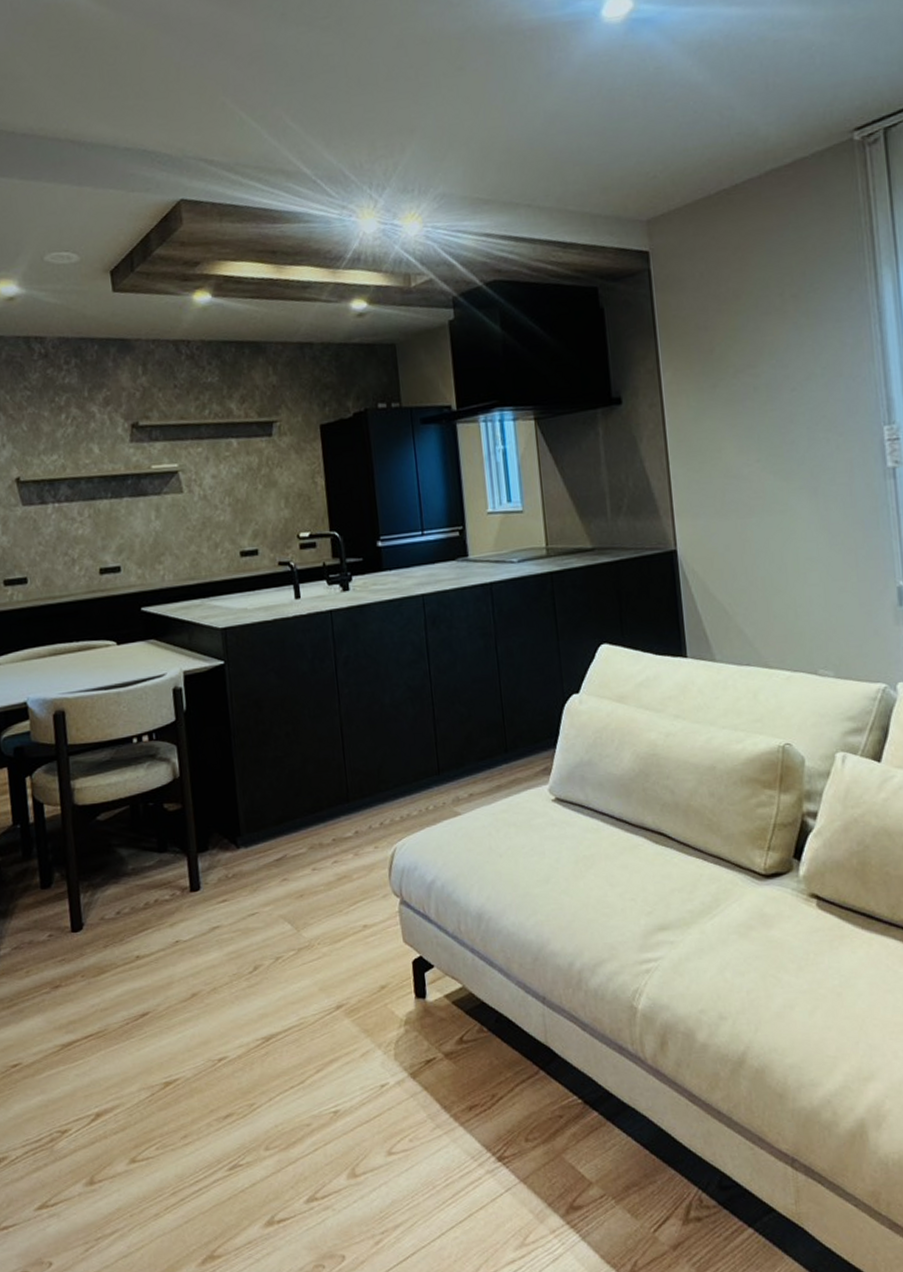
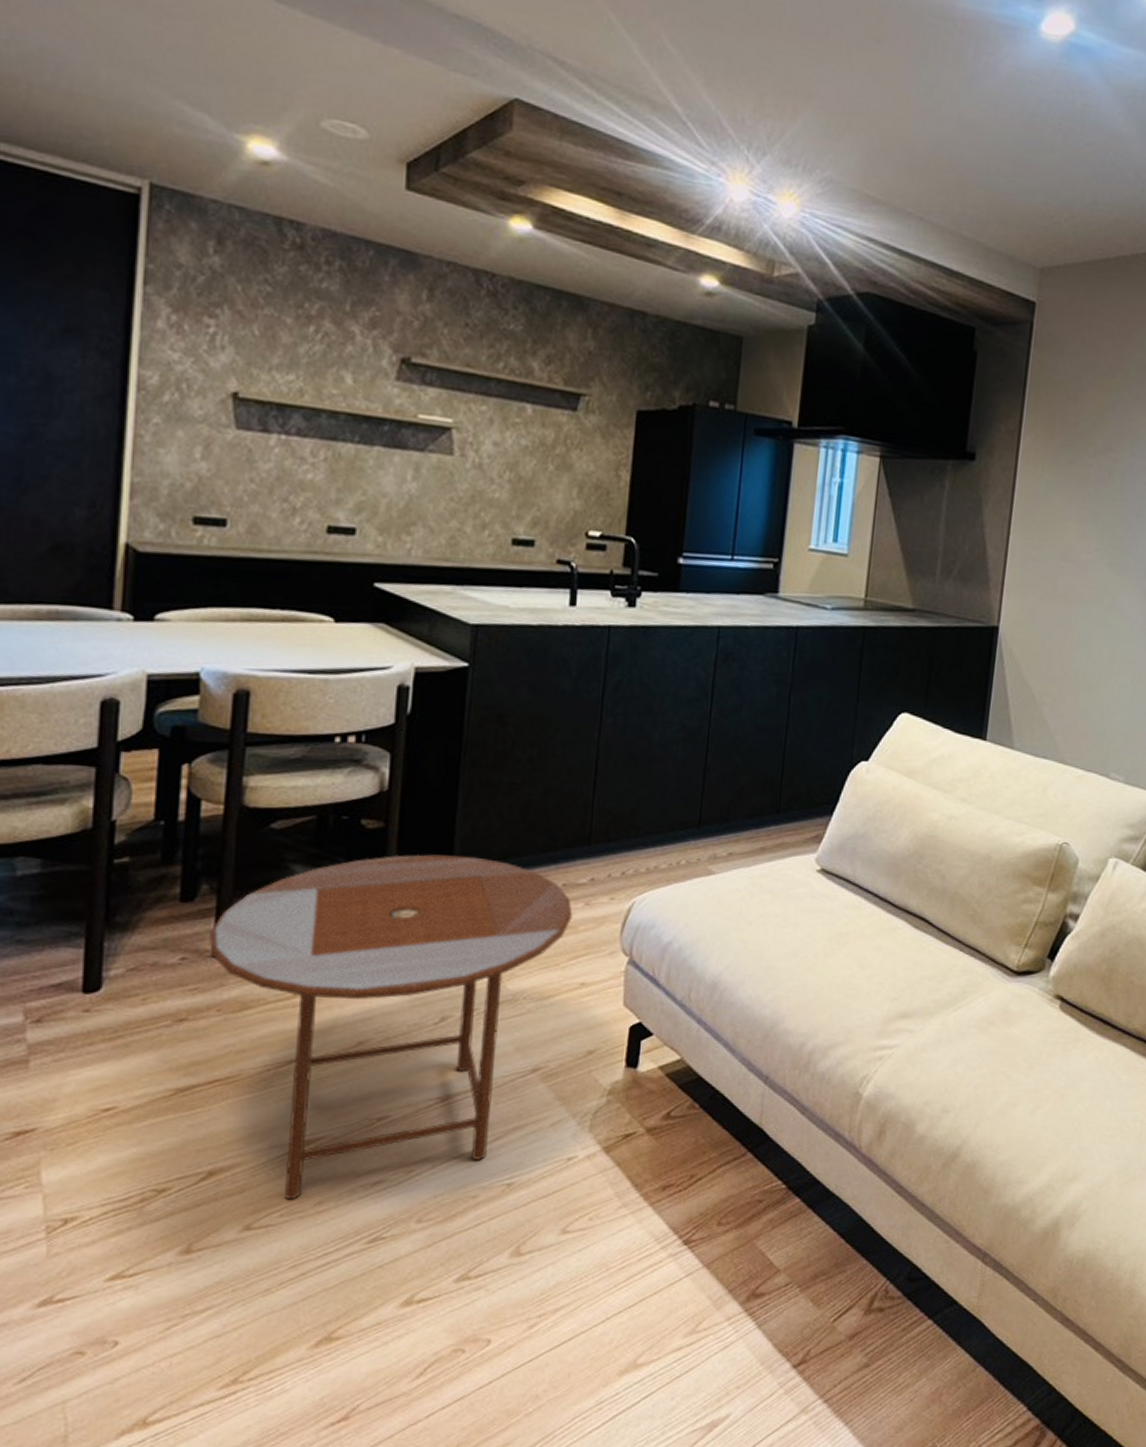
side table: none [66,824,346,1135] -> present [209,854,573,1200]

